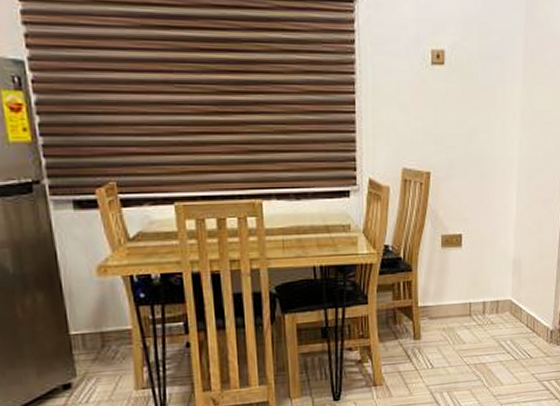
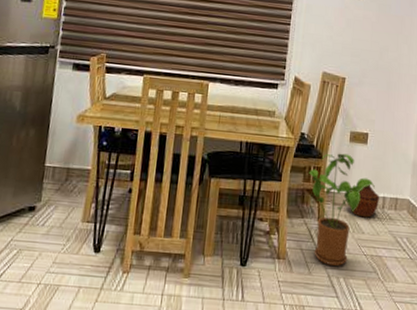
house plant: none [398,261,473,382] -> present [309,153,375,266]
woven basket: none [446,291,479,327] -> present [350,185,379,218]

